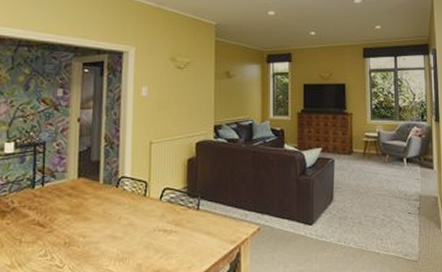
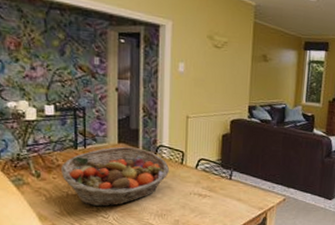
fruit basket: none [16,181,131,255] -> present [61,146,169,207]

